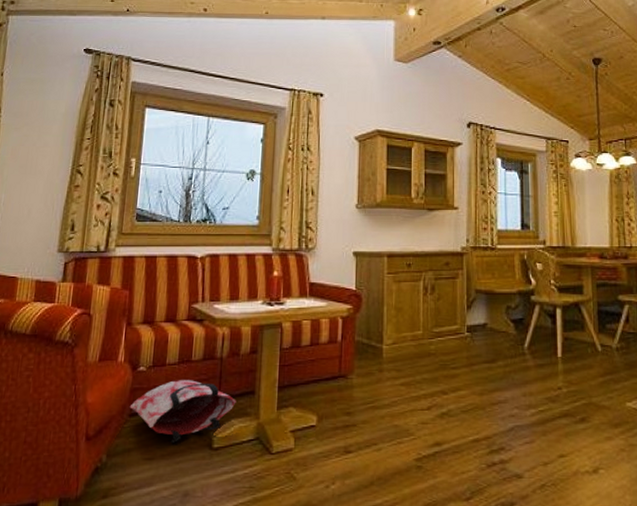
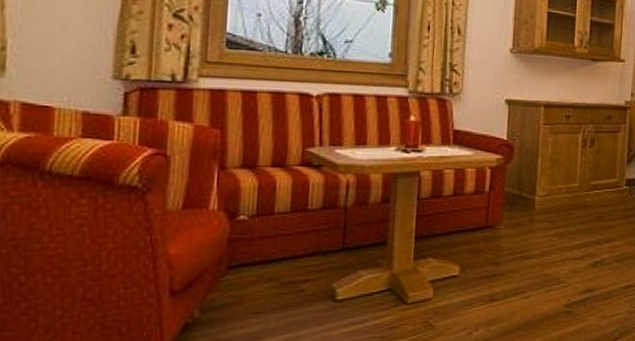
bag: present [129,380,236,443] -> none [227,230,365,296]

